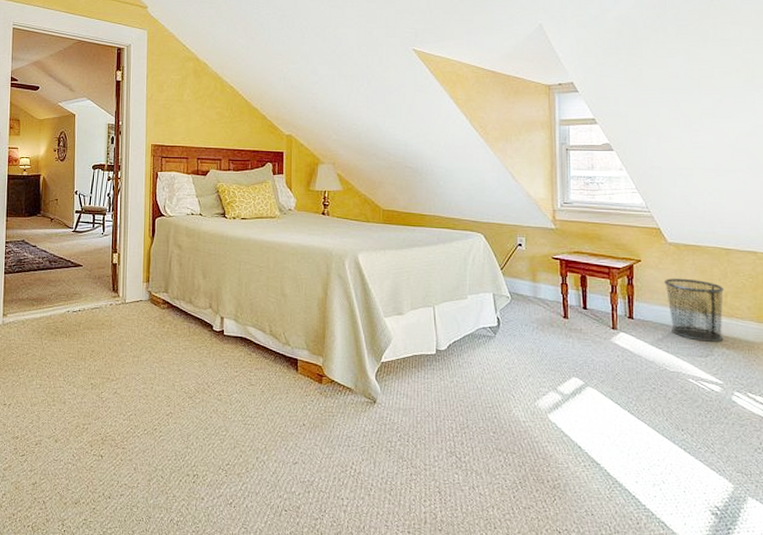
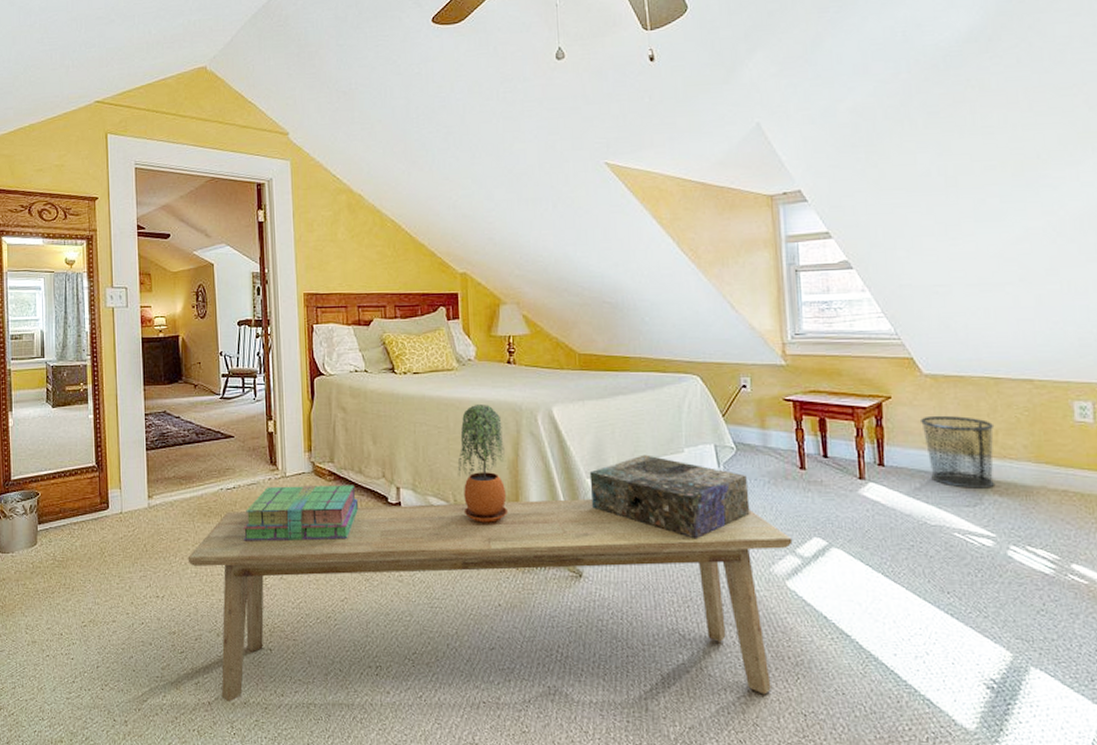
bench: none [34,331,555,513] -> present [187,499,793,703]
stack of books: none [84,311,188,361] -> present [243,485,359,541]
potted plant: none [274,249,316,352] -> present [457,405,507,523]
decorative box: none [387,299,520,375] -> present [589,454,750,539]

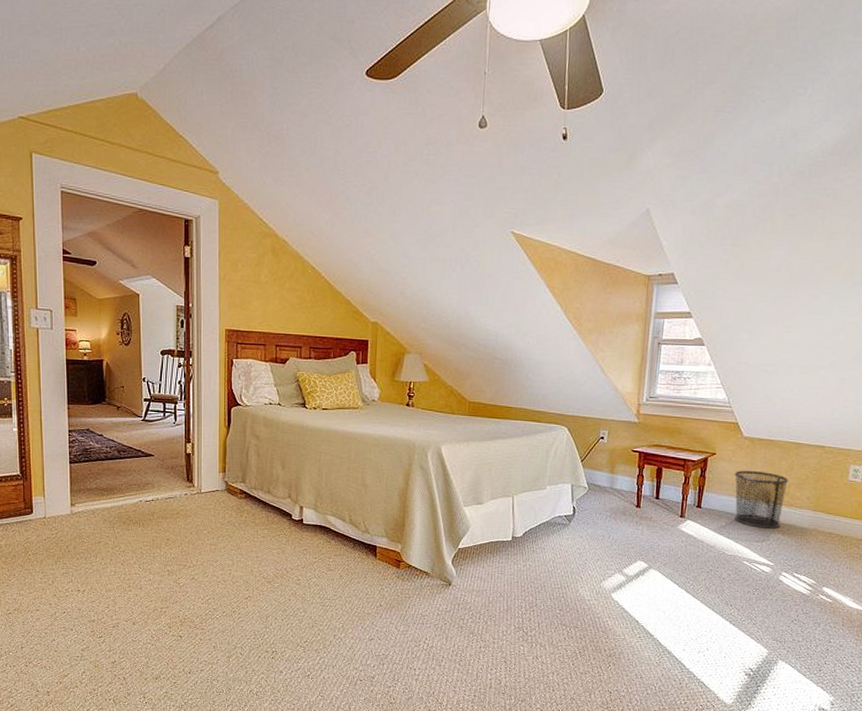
bench: present [187,499,793,703] -> none [107,520,622,678]
stack of books: present [243,485,359,541] -> none [159,501,266,548]
potted plant: present [457,405,507,523] -> none [355,440,397,540]
decorative box: present [589,454,750,539] -> none [465,489,594,559]

